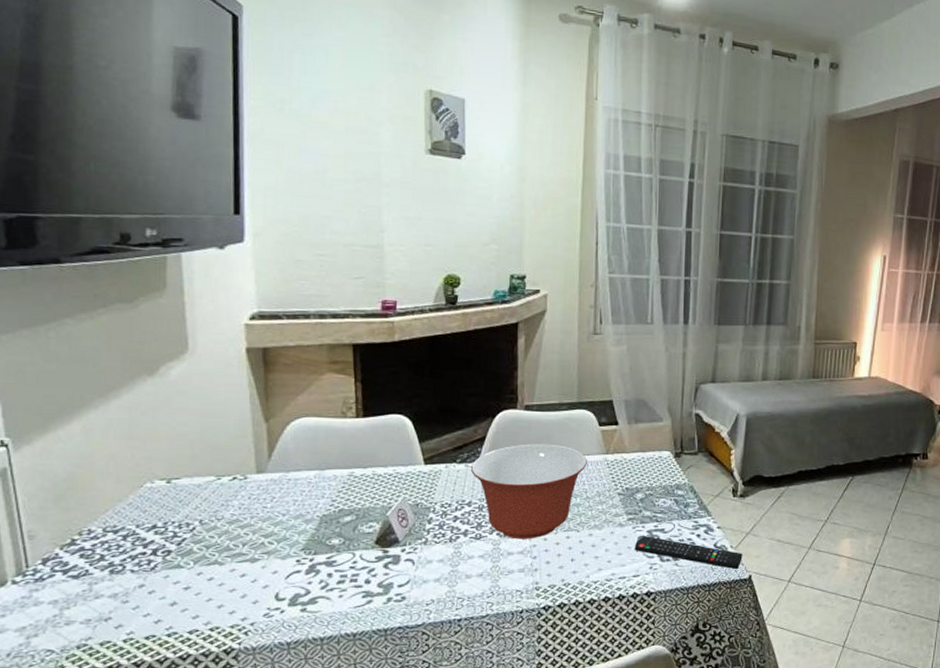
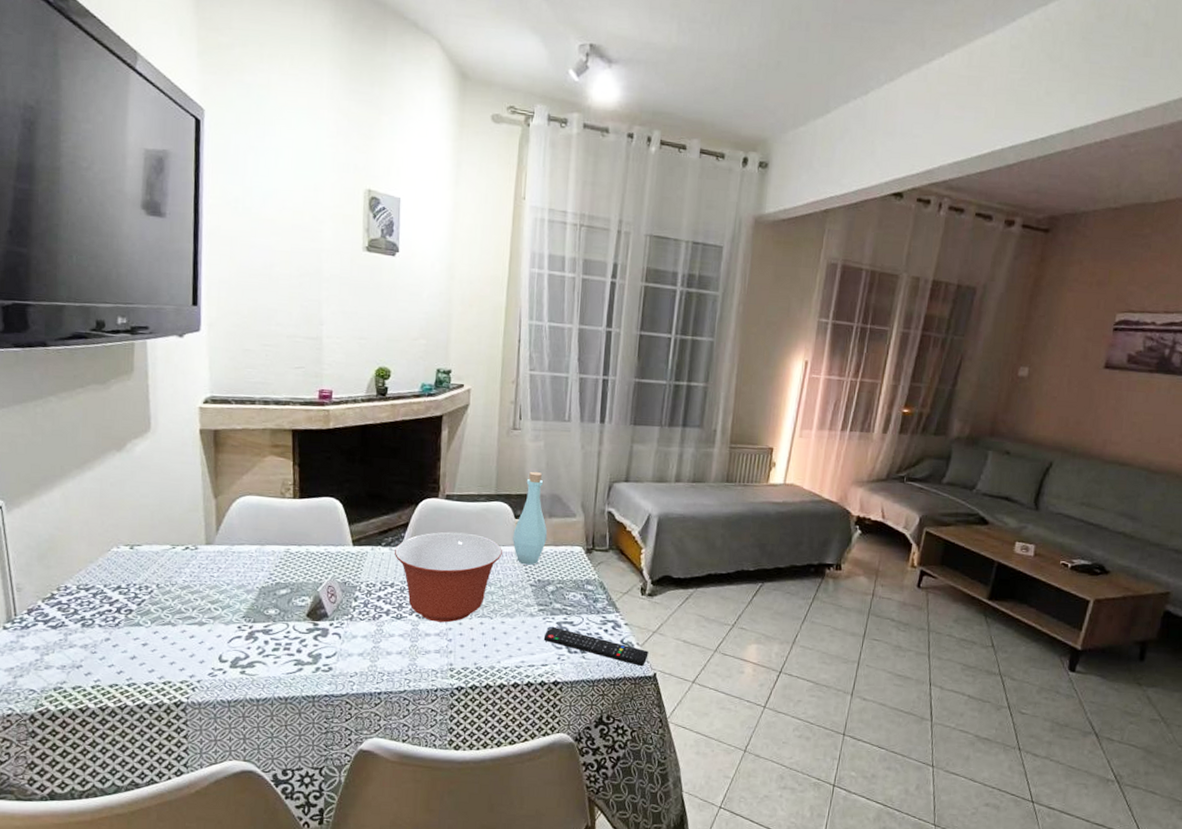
bottle: none [598,376,634,473] -> present [513,471,548,565]

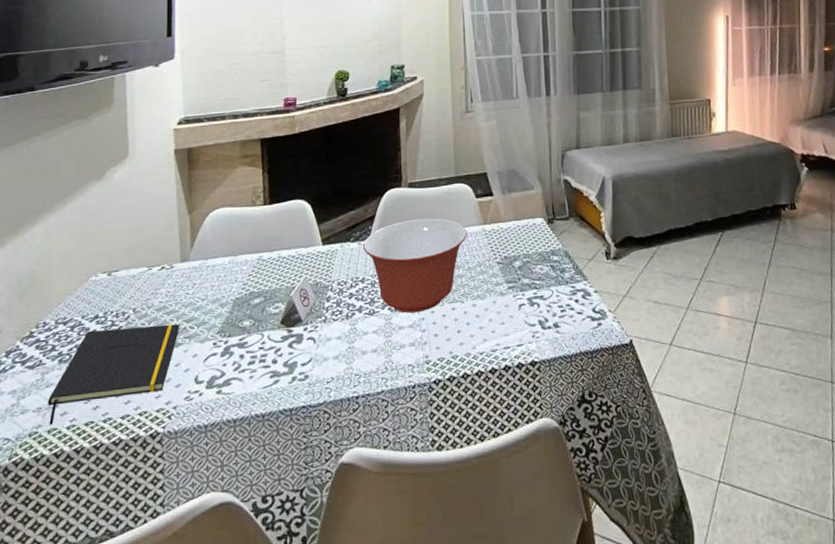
notepad: none [71,600,205,683] -> present [48,324,180,425]
bottle: present [513,471,548,565] -> none [476,149,509,243]
remote control: present [543,626,649,667] -> none [516,303,622,335]

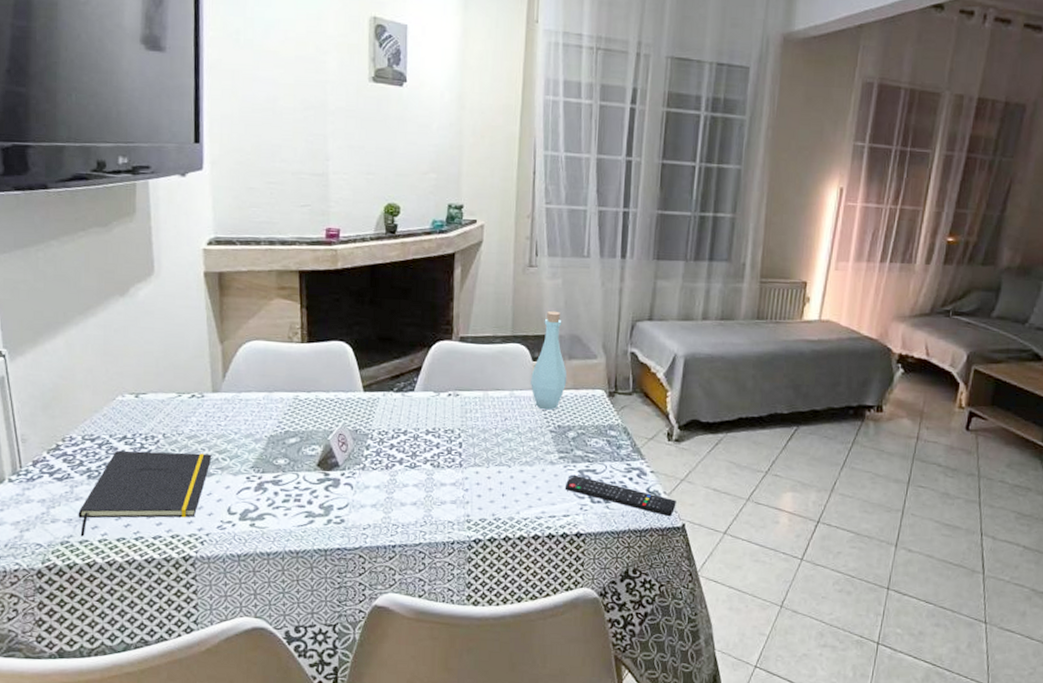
mixing bowl: present [362,218,467,313] -> none [406,375,520,472]
bottle: none [476,149,509,243] -> present [531,310,568,410]
remote control: none [516,303,622,335] -> present [564,475,677,517]

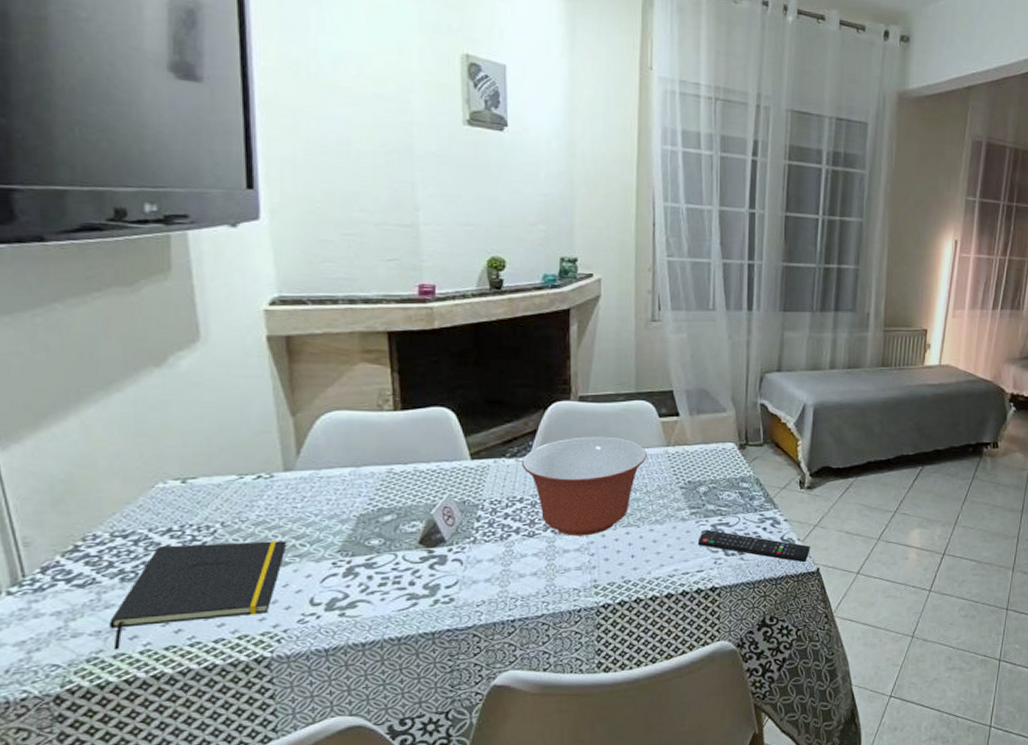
mixing bowl: none [406,375,520,472] -> present [521,436,647,536]
bottle: present [531,310,568,410] -> none [658,365,696,466]

